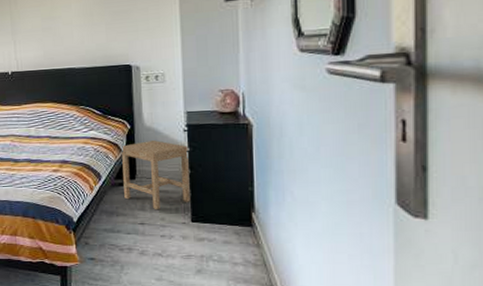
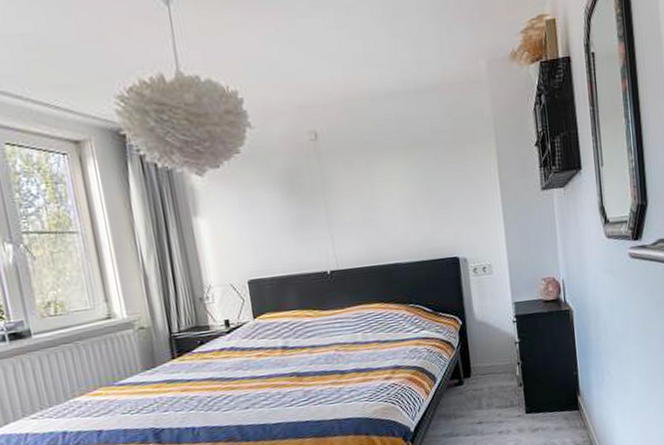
stool: present [122,140,190,210] -> none [455,334,524,407]

